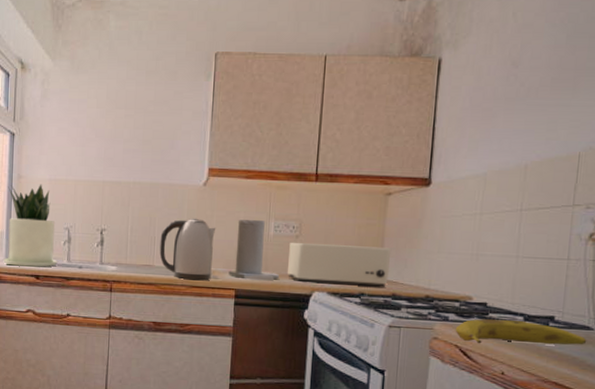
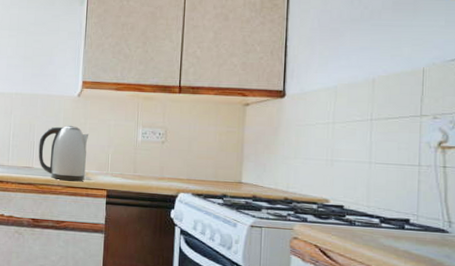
paper towel: present [228,219,280,281] -> none [100,126,148,183]
toaster: present [287,243,392,288] -> none [154,148,251,190]
fruit: present [455,319,587,345] -> none [314,220,443,247]

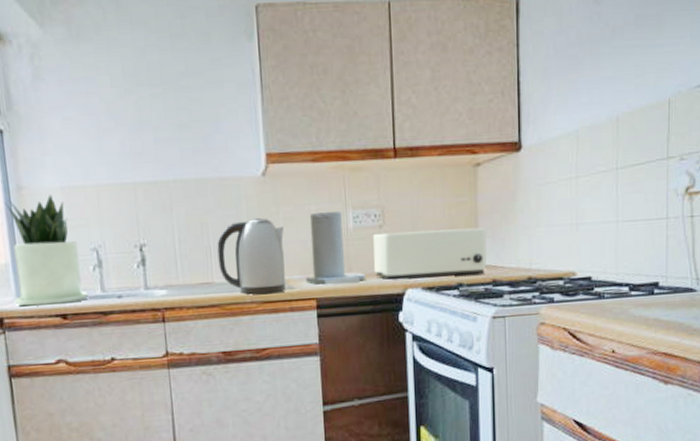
paper towel: none [100,126,148,183] -> present [306,210,367,286]
toaster: none [154,148,251,190] -> present [373,227,487,280]

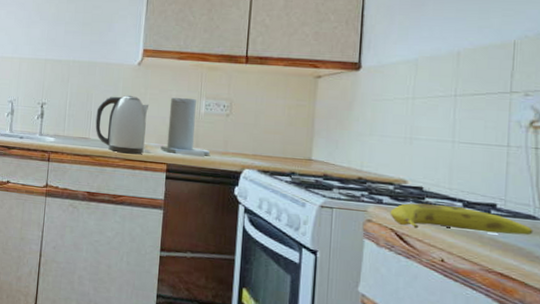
toaster: present [373,227,487,280] -> none [217,121,322,168]
fruit: none [561,291,691,323] -> present [390,203,534,236]

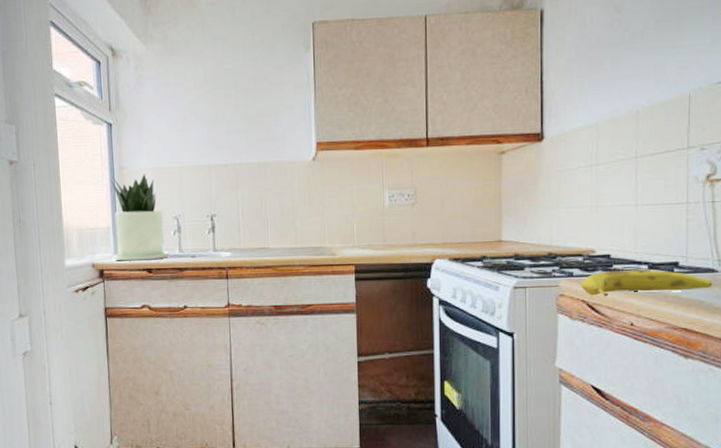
kettle: present [95,95,150,154] -> none [273,195,330,259]
paper towel: present [160,97,211,157] -> none [346,190,399,254]

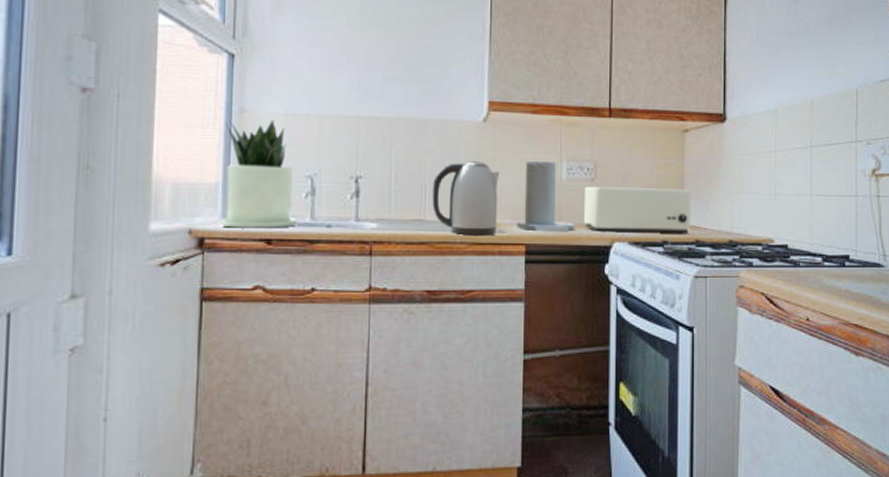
kettle: none [273,195,330,259] -> present [432,160,500,236]
paper towel: none [346,190,399,254] -> present [517,160,576,232]
toaster: none [405,207,510,251] -> present [583,187,692,235]
fruit: present [580,270,713,297] -> none [760,262,879,289]

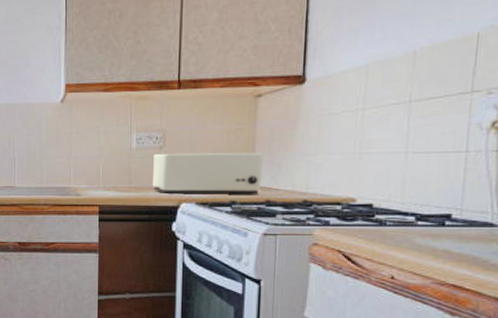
kettle: present [432,160,500,236] -> none [20,136,76,199]
paper towel: present [517,160,576,232] -> none [91,133,145,195]

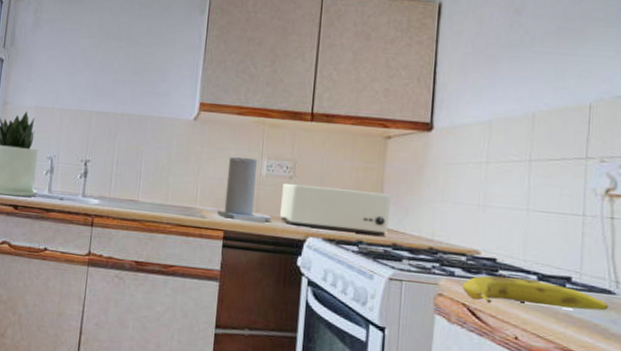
paper towel: none [91,133,145,195] -> present [217,157,272,224]
fruit: none [337,221,490,248] -> present [462,275,609,311]

